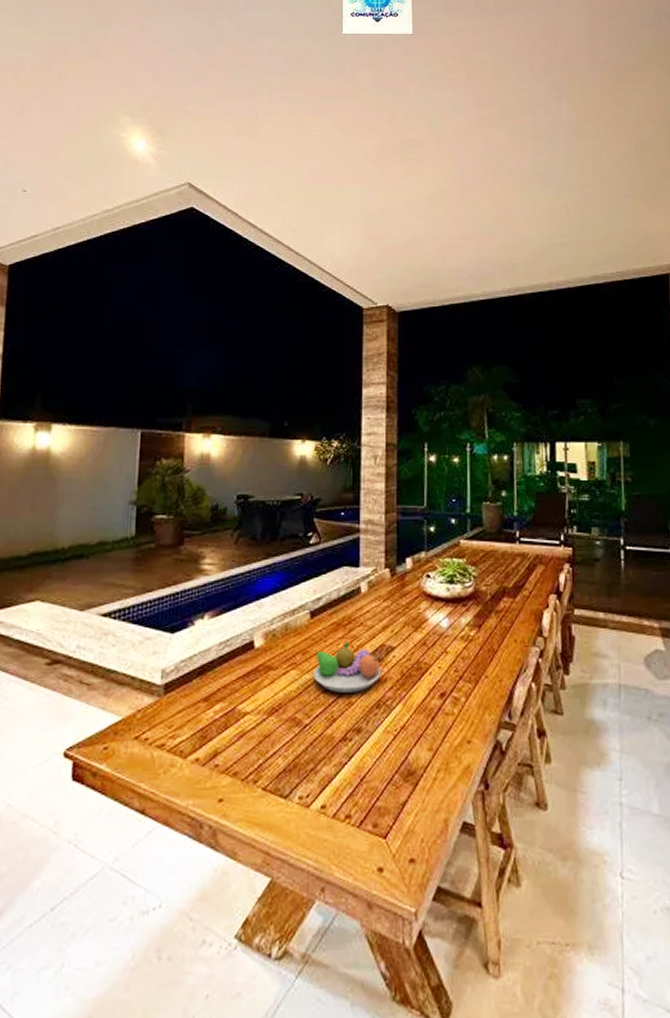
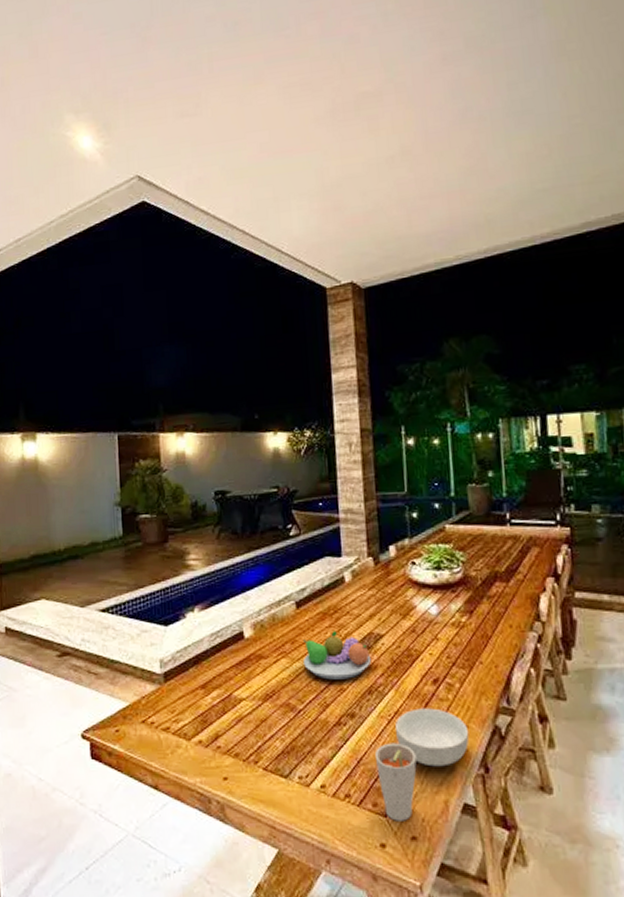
cup: none [378,759,419,843] -> present [374,743,417,821]
cereal bowl: none [400,723,472,784] -> present [394,708,470,767]

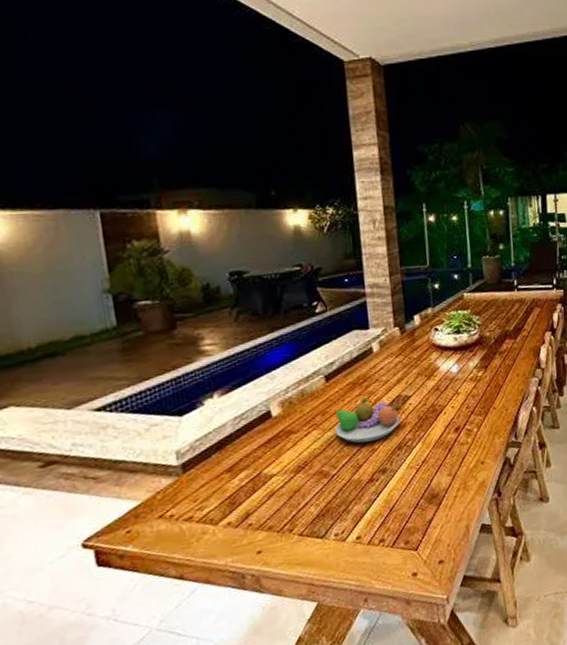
cup: present [374,743,417,821] -> none [405,486,442,552]
cereal bowl: present [394,708,470,767] -> none [422,452,486,501]

